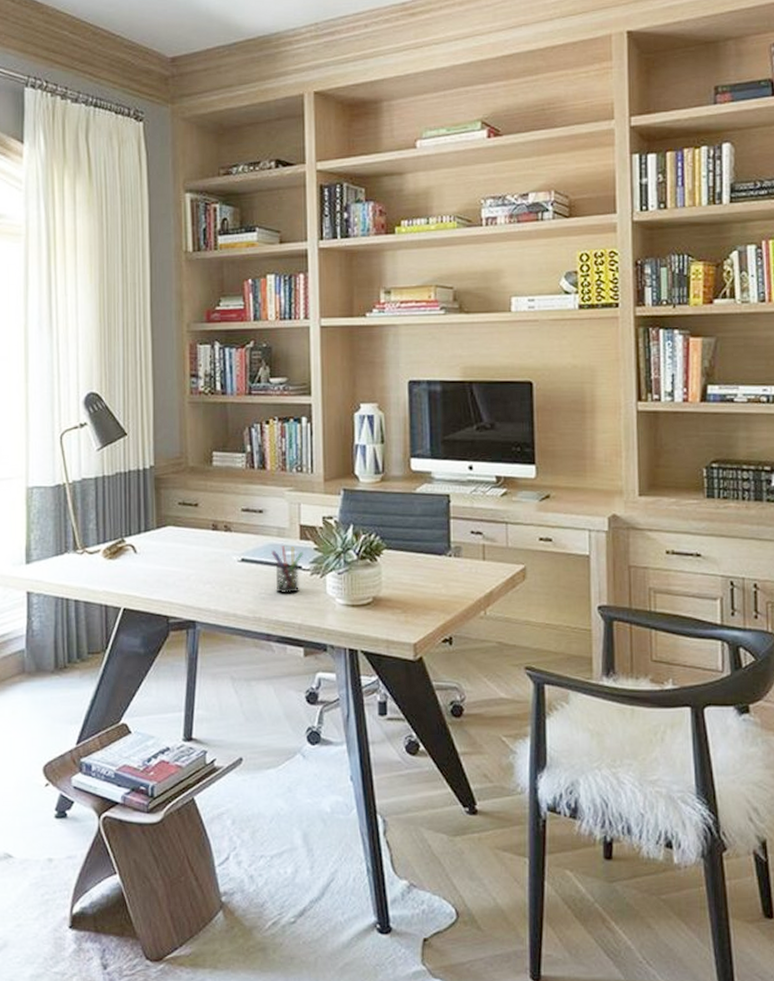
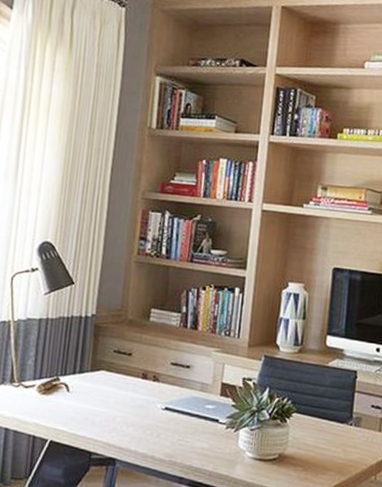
pen holder: present [271,546,303,594] -> none [192,399,222,443]

